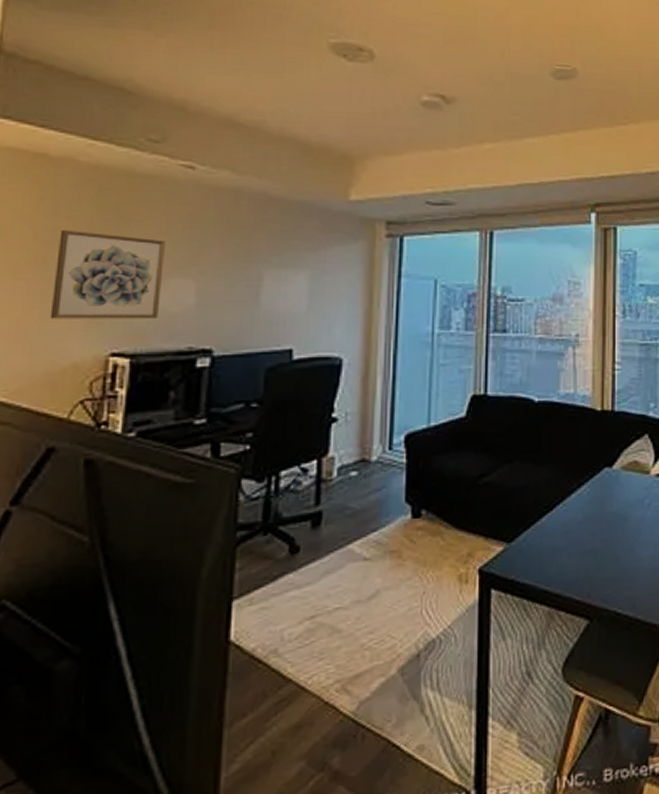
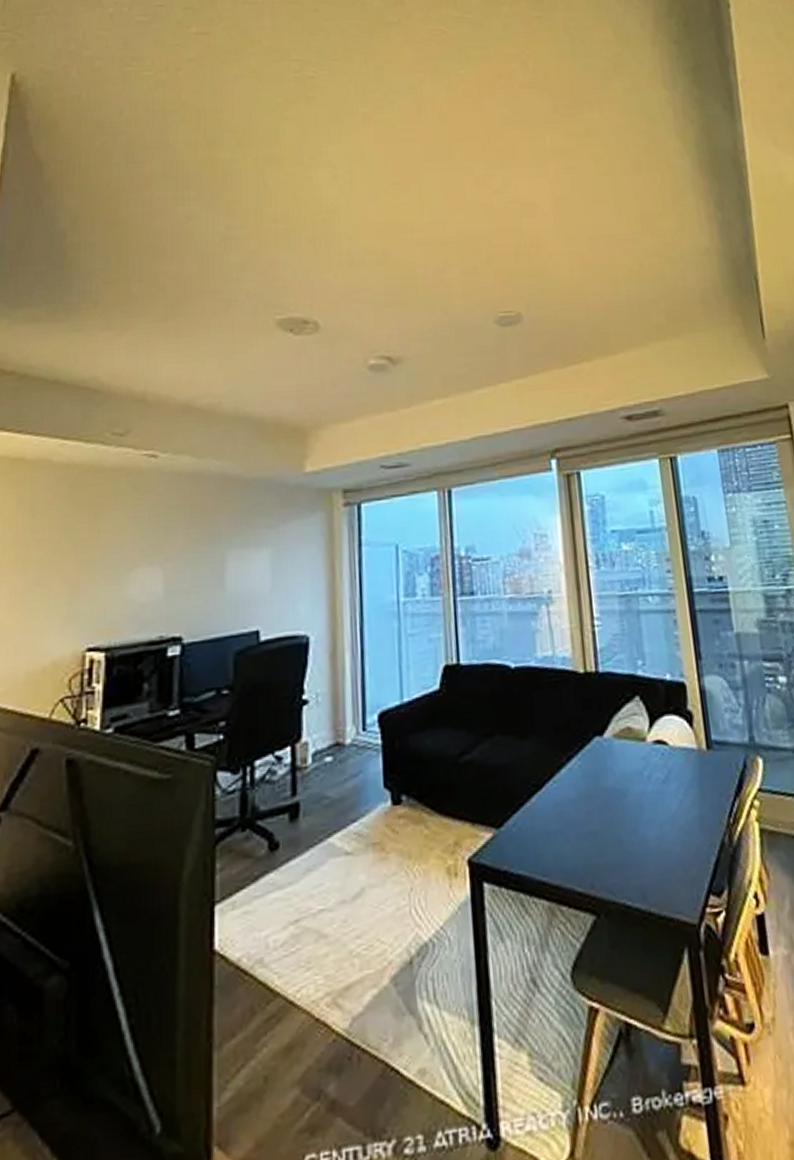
wall art: present [50,230,165,319] -> none [30,528,133,619]

